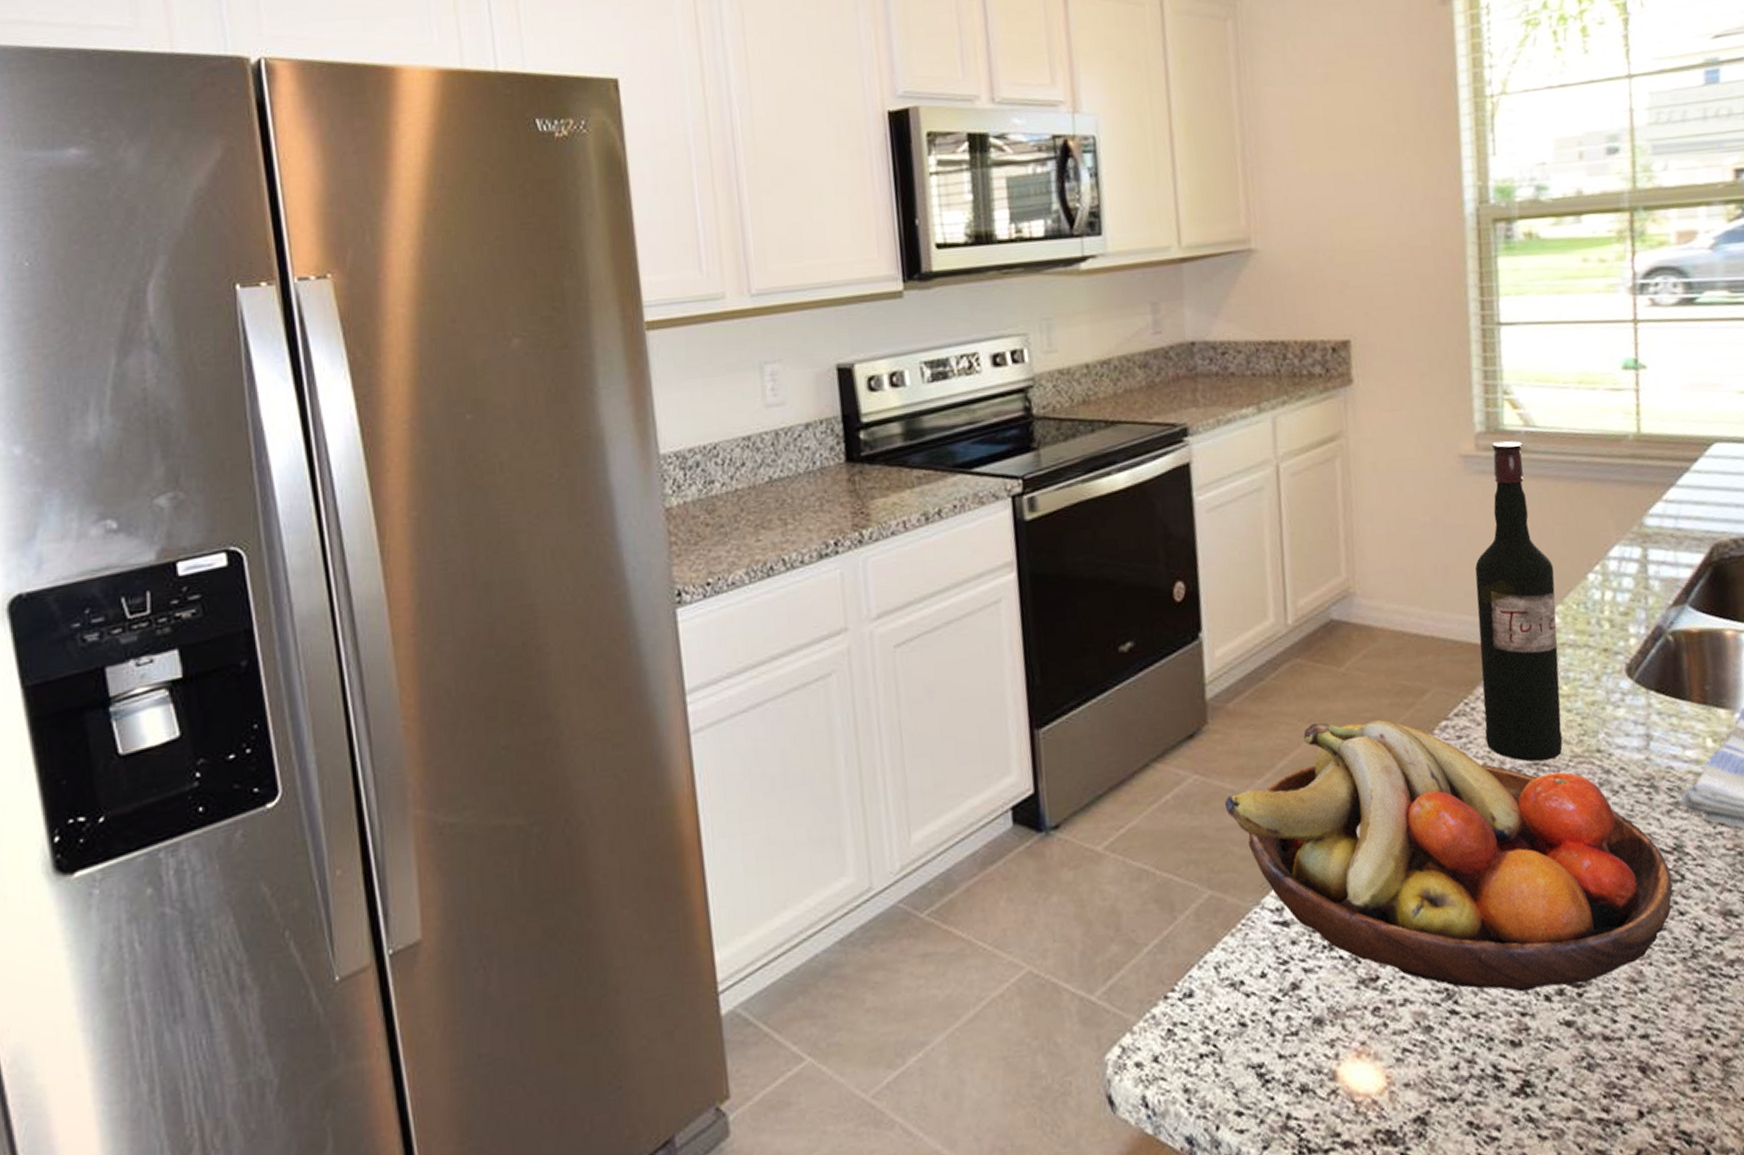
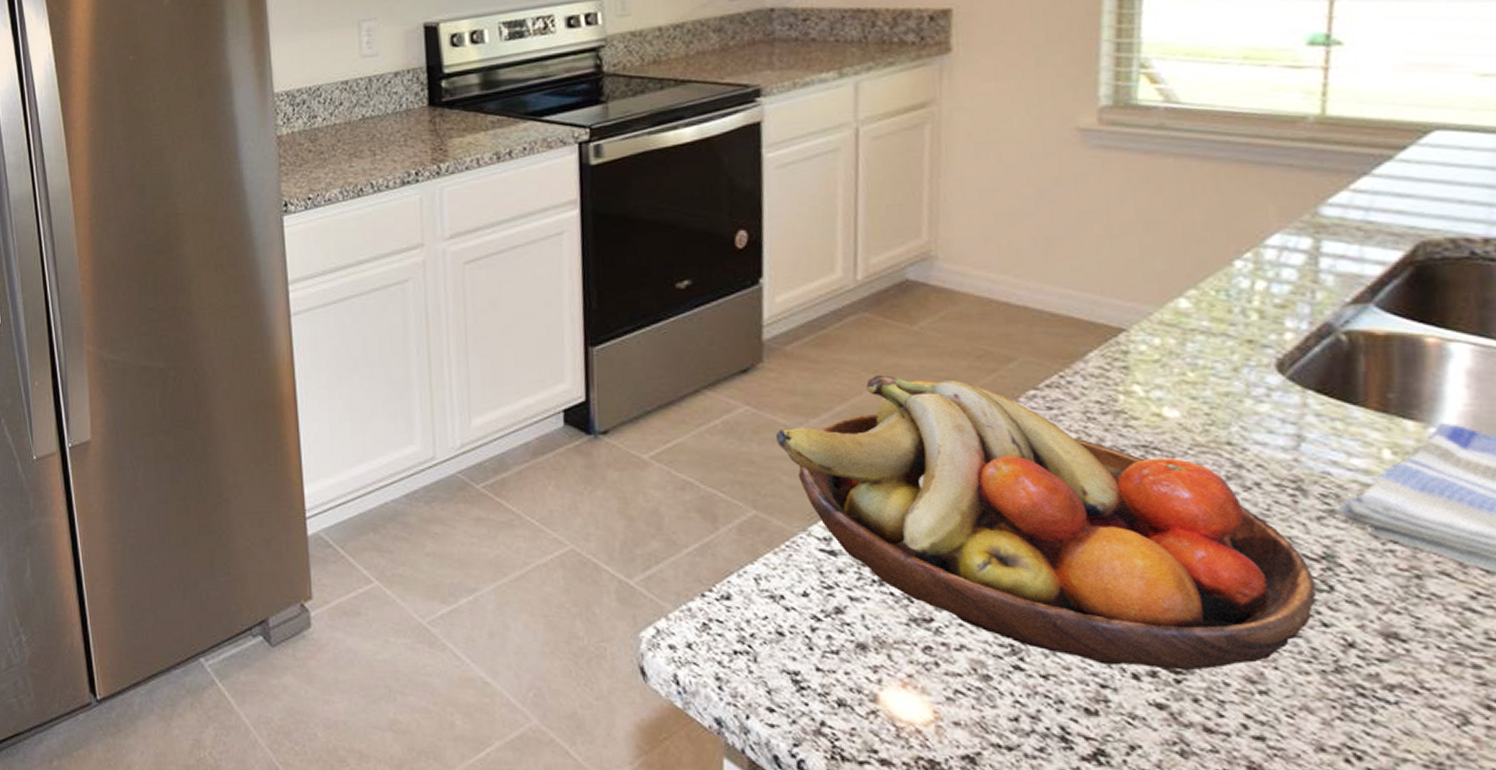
wine bottle: present [1474,440,1563,762] -> none [1082,116,1189,445]

